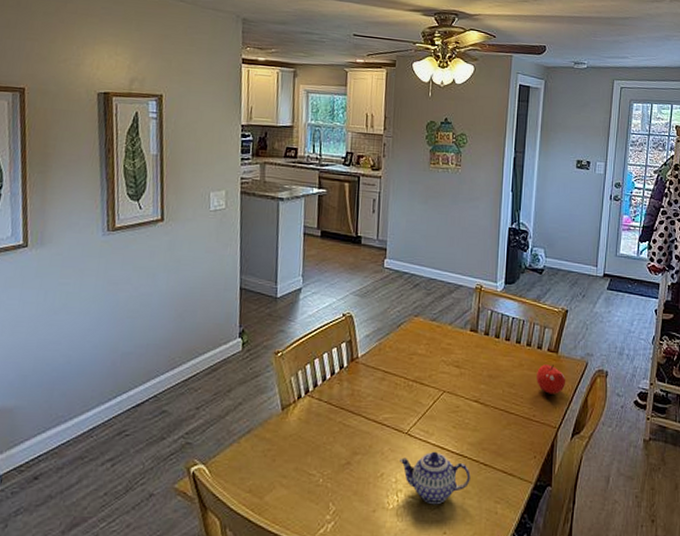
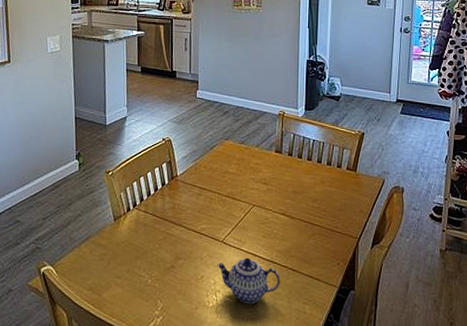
fruit: present [537,364,566,394] -> none [337,182,365,208]

